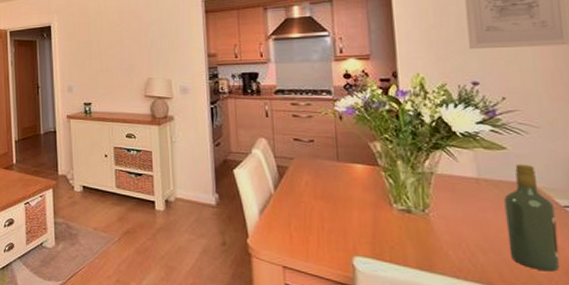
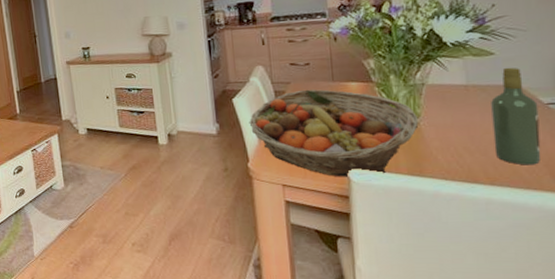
fruit basket: none [250,167,428,266] -> present [249,89,419,177]

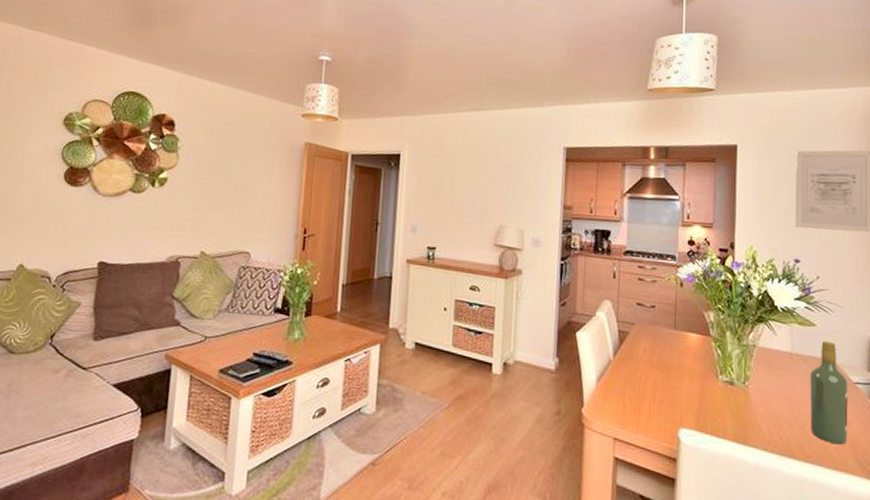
fruit basket: present [249,89,419,177] -> none [589,333,748,438]

